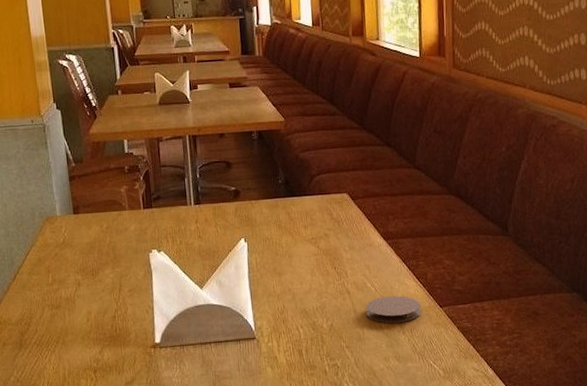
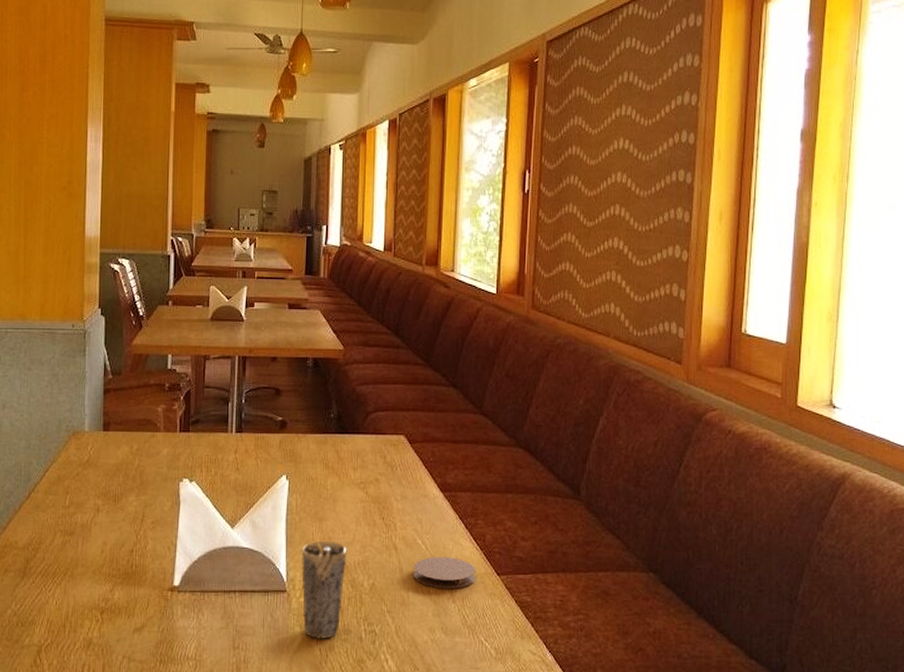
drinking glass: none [266,292,306,376] -> present [301,540,347,639]

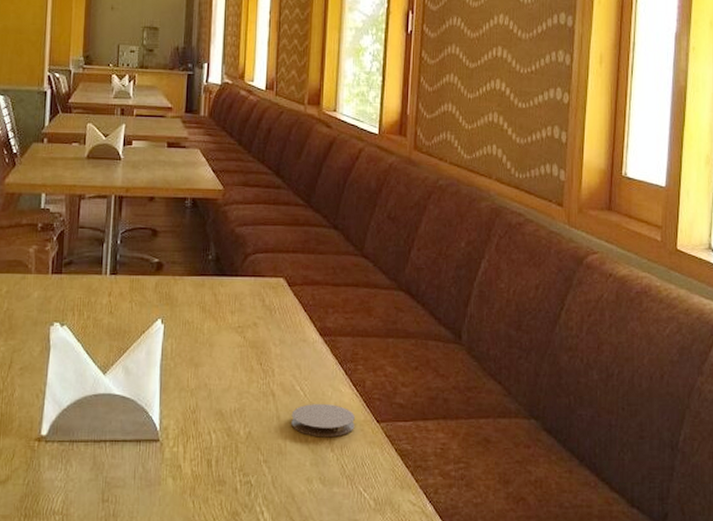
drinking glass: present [301,540,347,639] -> none [175,387,223,491]

